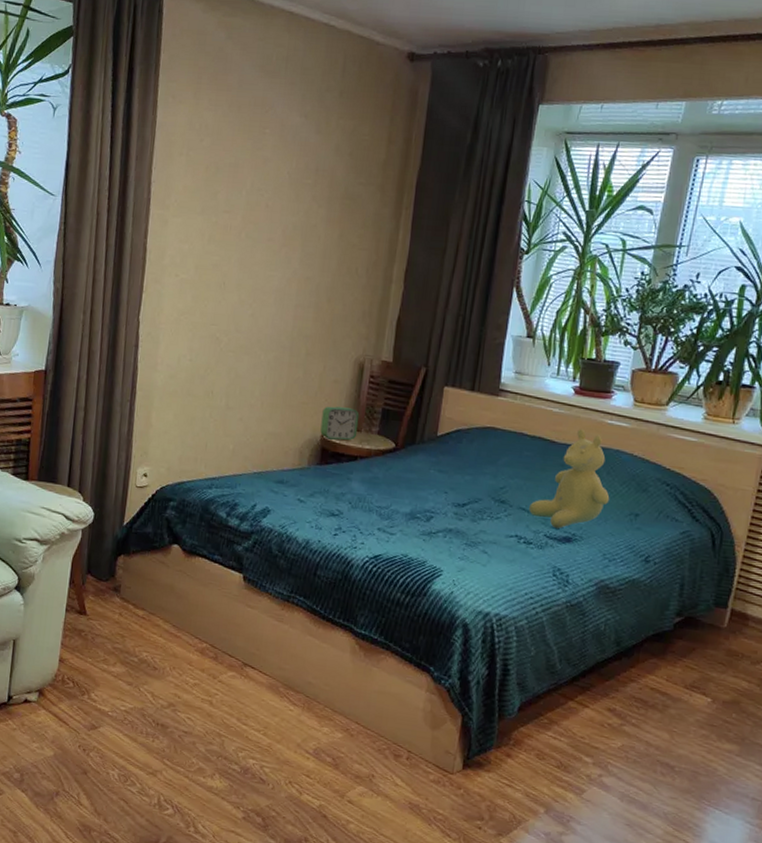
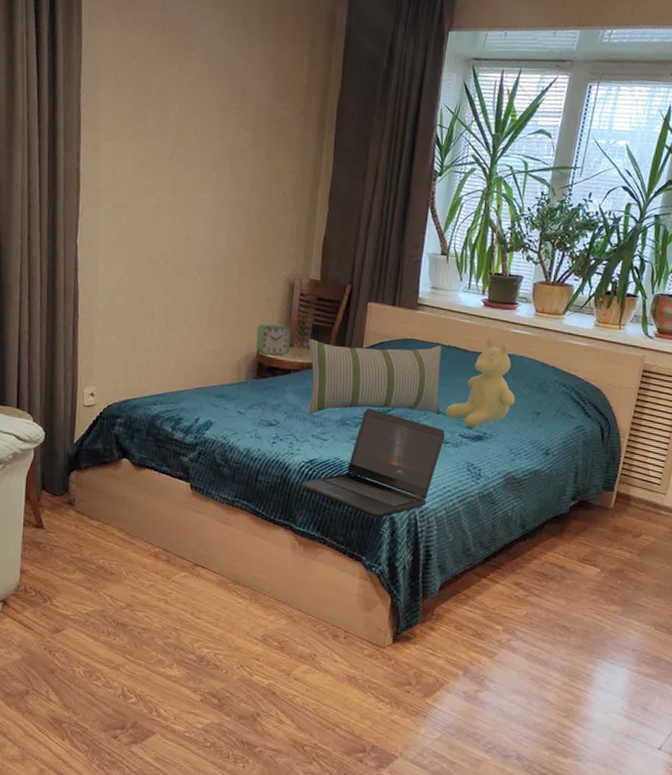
laptop computer: none [364,501,528,625] -> present [301,408,445,519]
pillow: none [374,423,528,512] -> present [308,338,443,415]

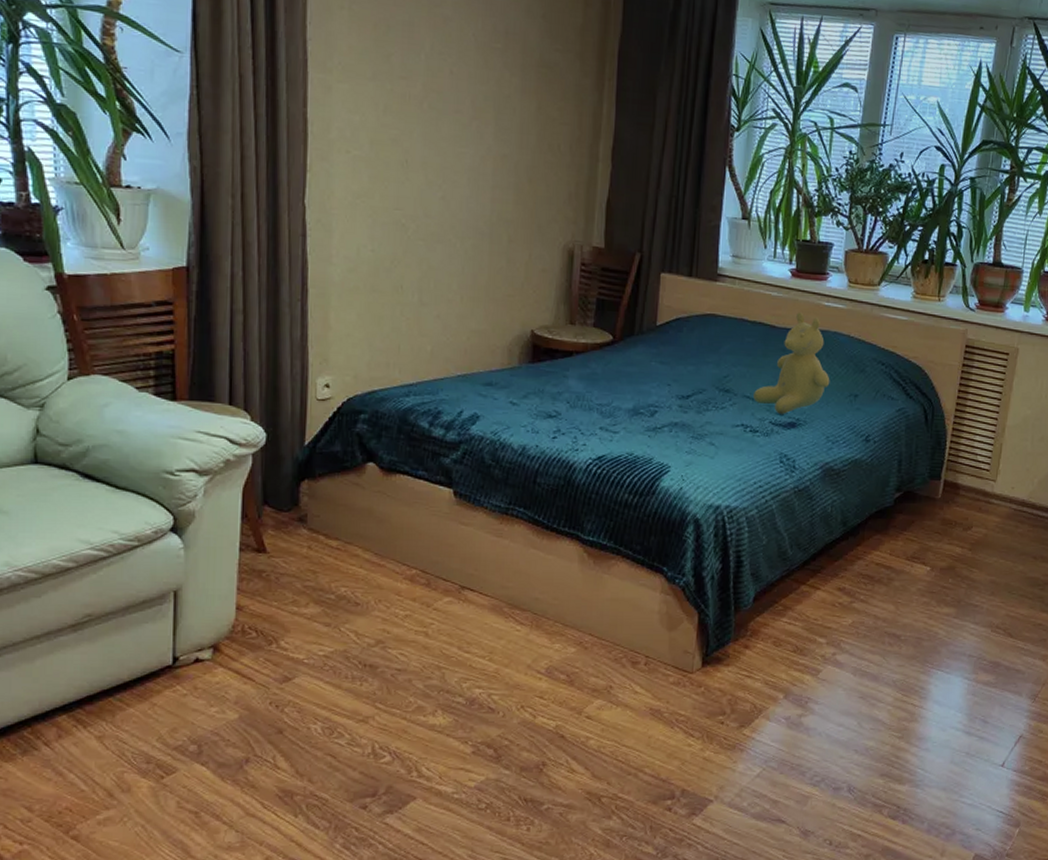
alarm clock: present [256,323,292,356] -> none [530,298,572,335]
laptop computer: present [301,408,445,519] -> none [588,394,754,522]
pillow: present [308,338,443,415] -> none [593,314,748,404]

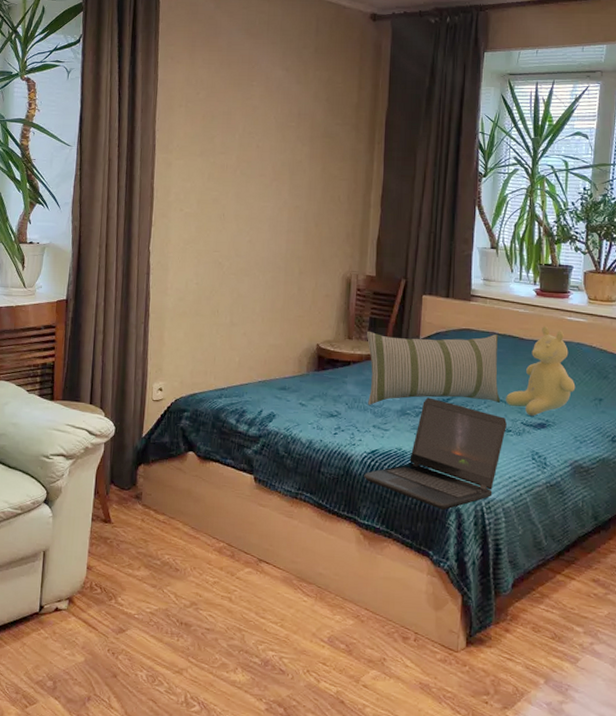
laptop computer: none [588,394,754,522] -> present [364,397,507,511]
pillow: none [593,314,748,404] -> present [367,331,501,405]

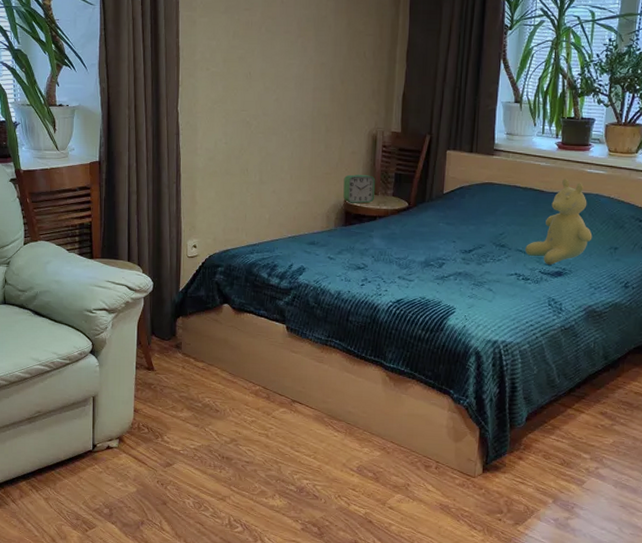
alarm clock: none [316,318,350,348] -> present [343,174,376,204]
laptop computer: present [364,397,507,511] -> none [389,249,525,354]
pillow: present [367,331,501,405] -> none [392,186,521,258]

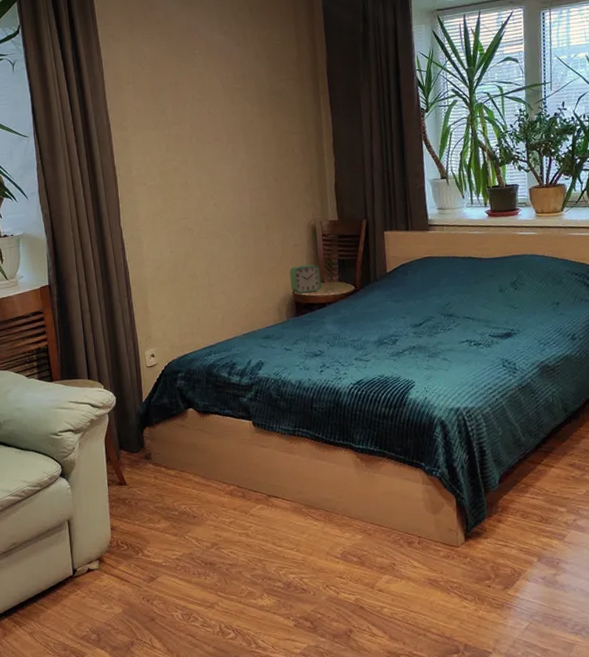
teddy bear: present [525,179,593,265] -> none [472,244,534,328]

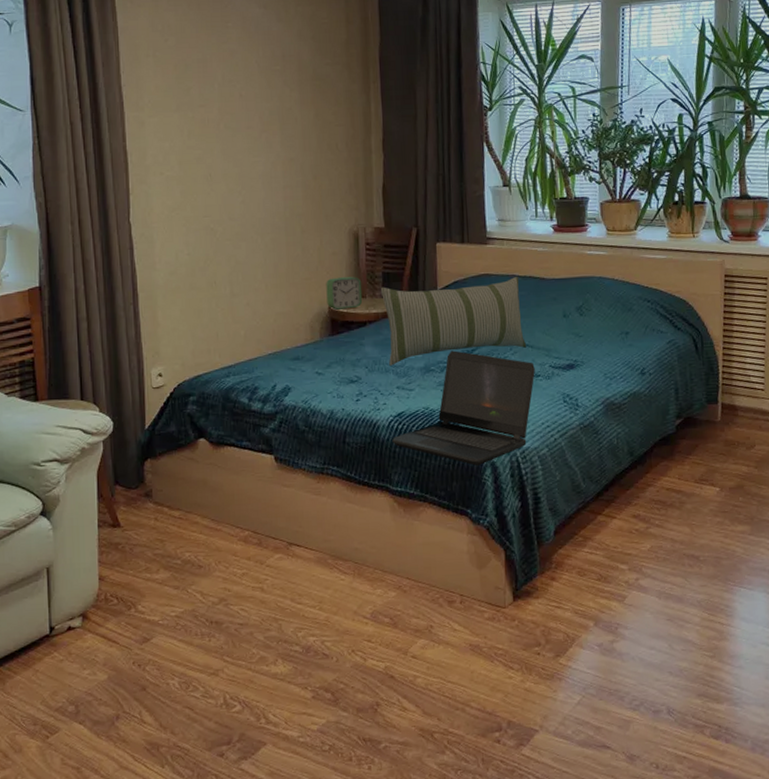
pillow: none [338,257,468,340] -> present [381,276,527,366]
laptop computer: none [353,325,477,425] -> present [392,350,535,467]

